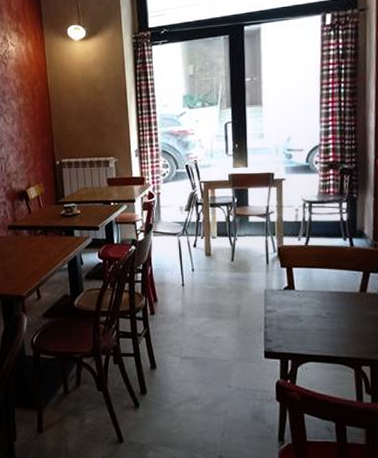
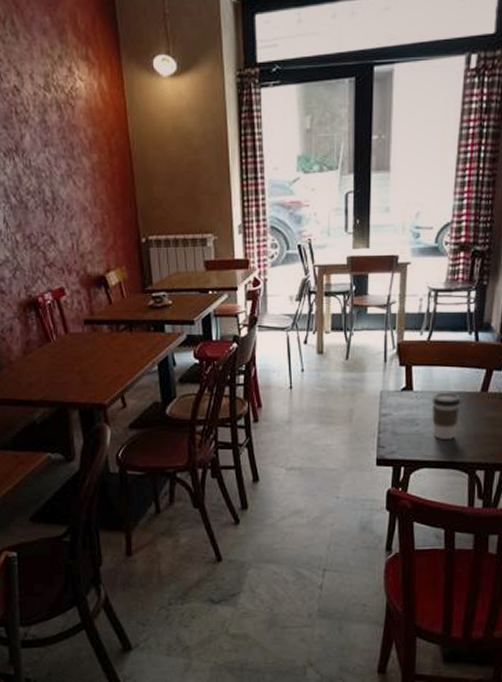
coffee cup: none [313,292,341,335] -> present [431,392,461,439]

